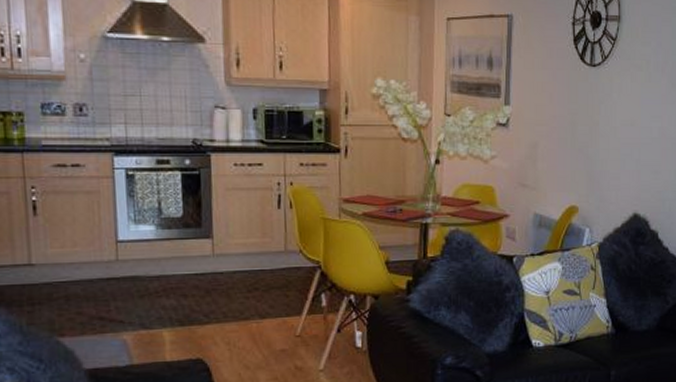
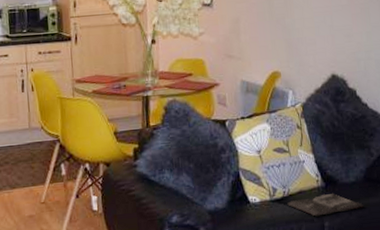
magazine: none [573,341,654,365] -> present [287,194,364,217]

